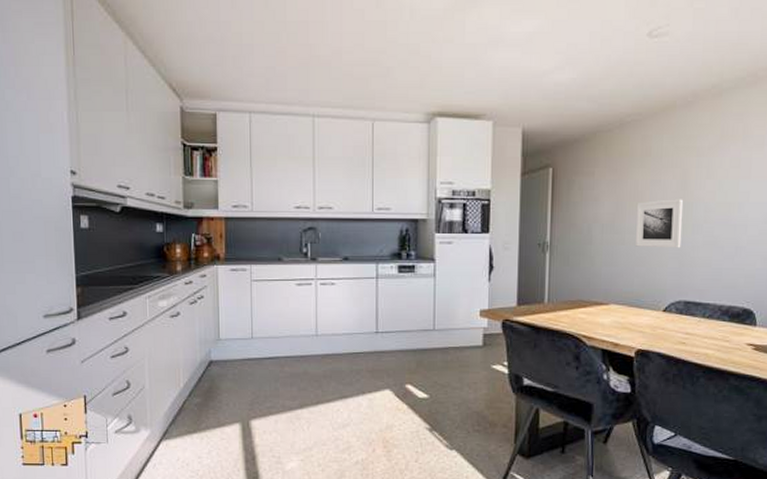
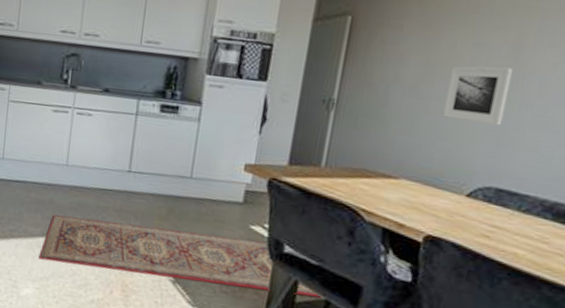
rug: none [299,378,561,431] -> present [38,215,322,298]

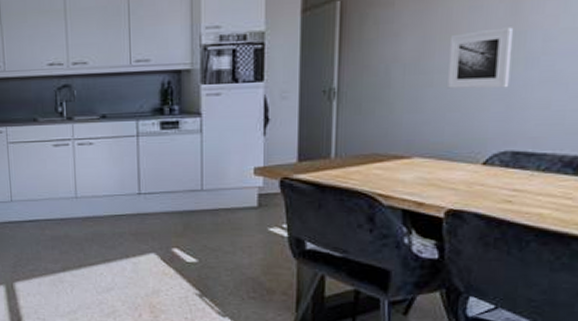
rug: present [38,215,322,298] -> none [63,242,351,295]

